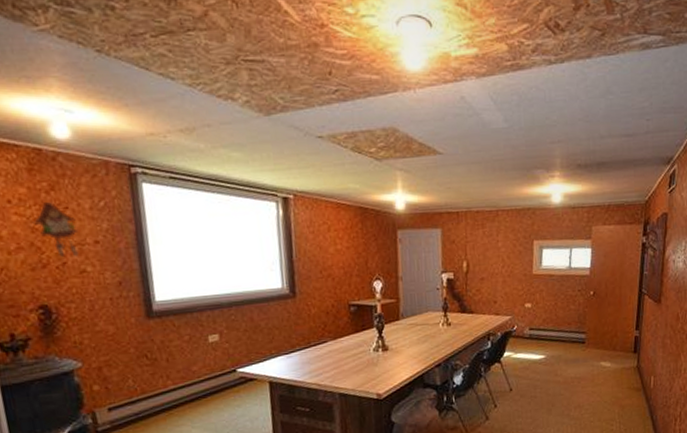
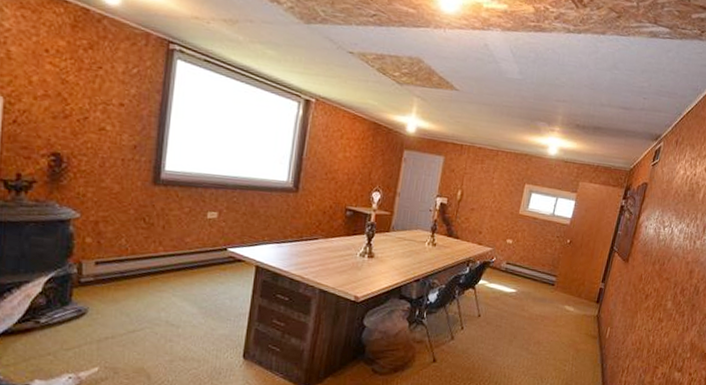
cuckoo clock: present [32,202,79,257] -> none [64,58,107,115]

